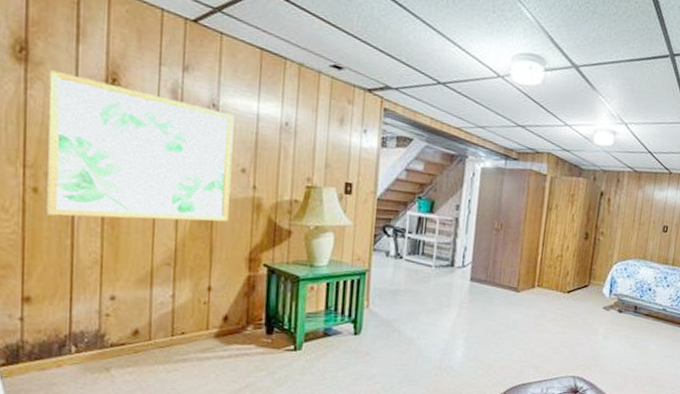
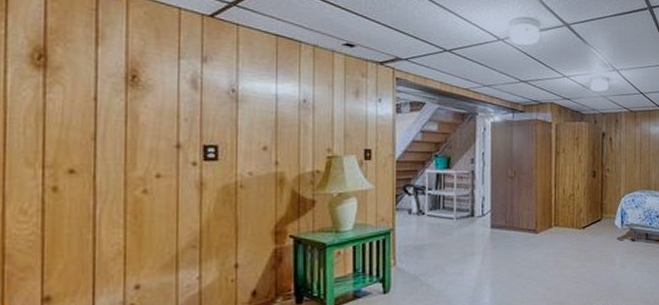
wall art: present [45,70,235,222] -> none [65,73,254,212]

